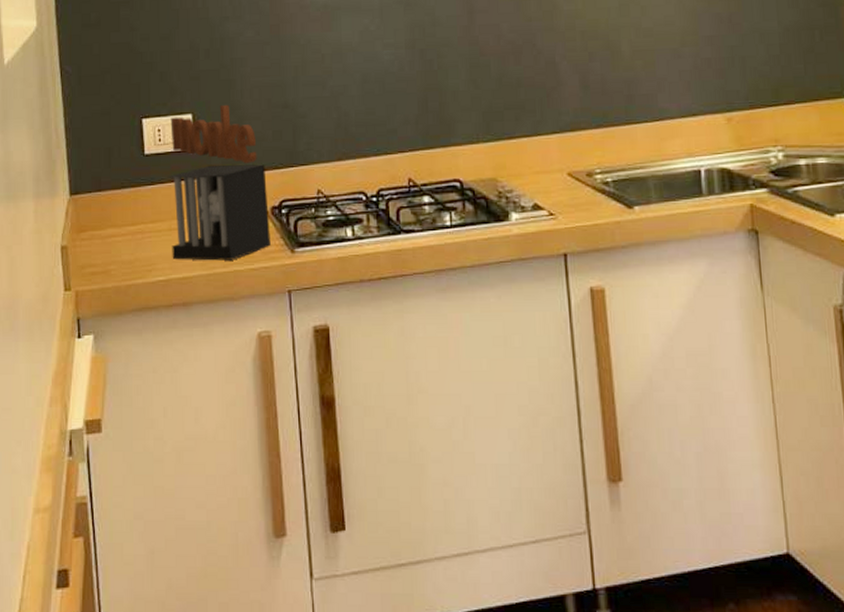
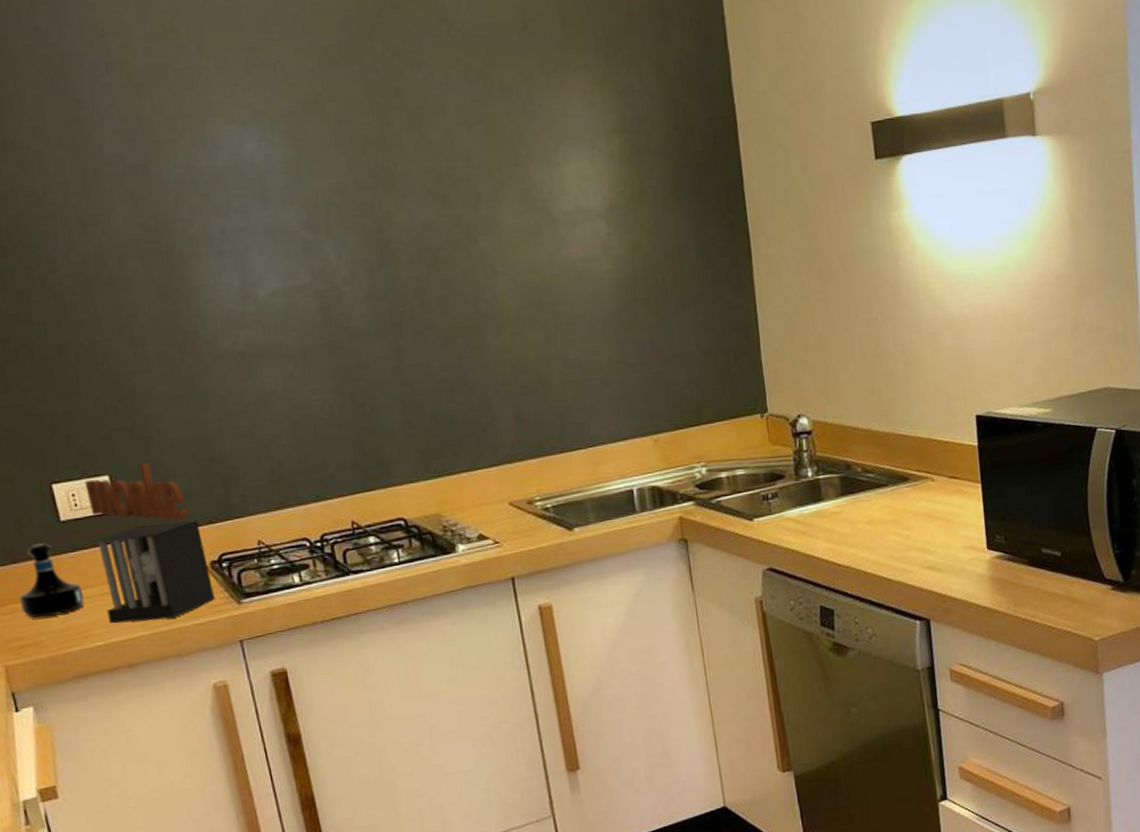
tequila bottle: none [98,174,154,247] -> present [19,543,85,618]

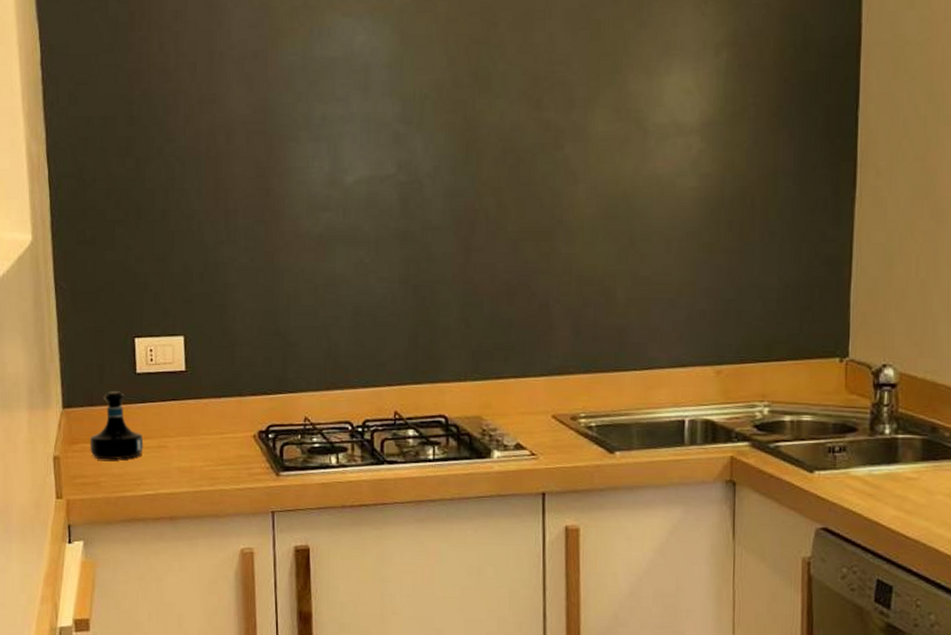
knife block: present [84,462,215,624] -> none [158,328,257,480]

